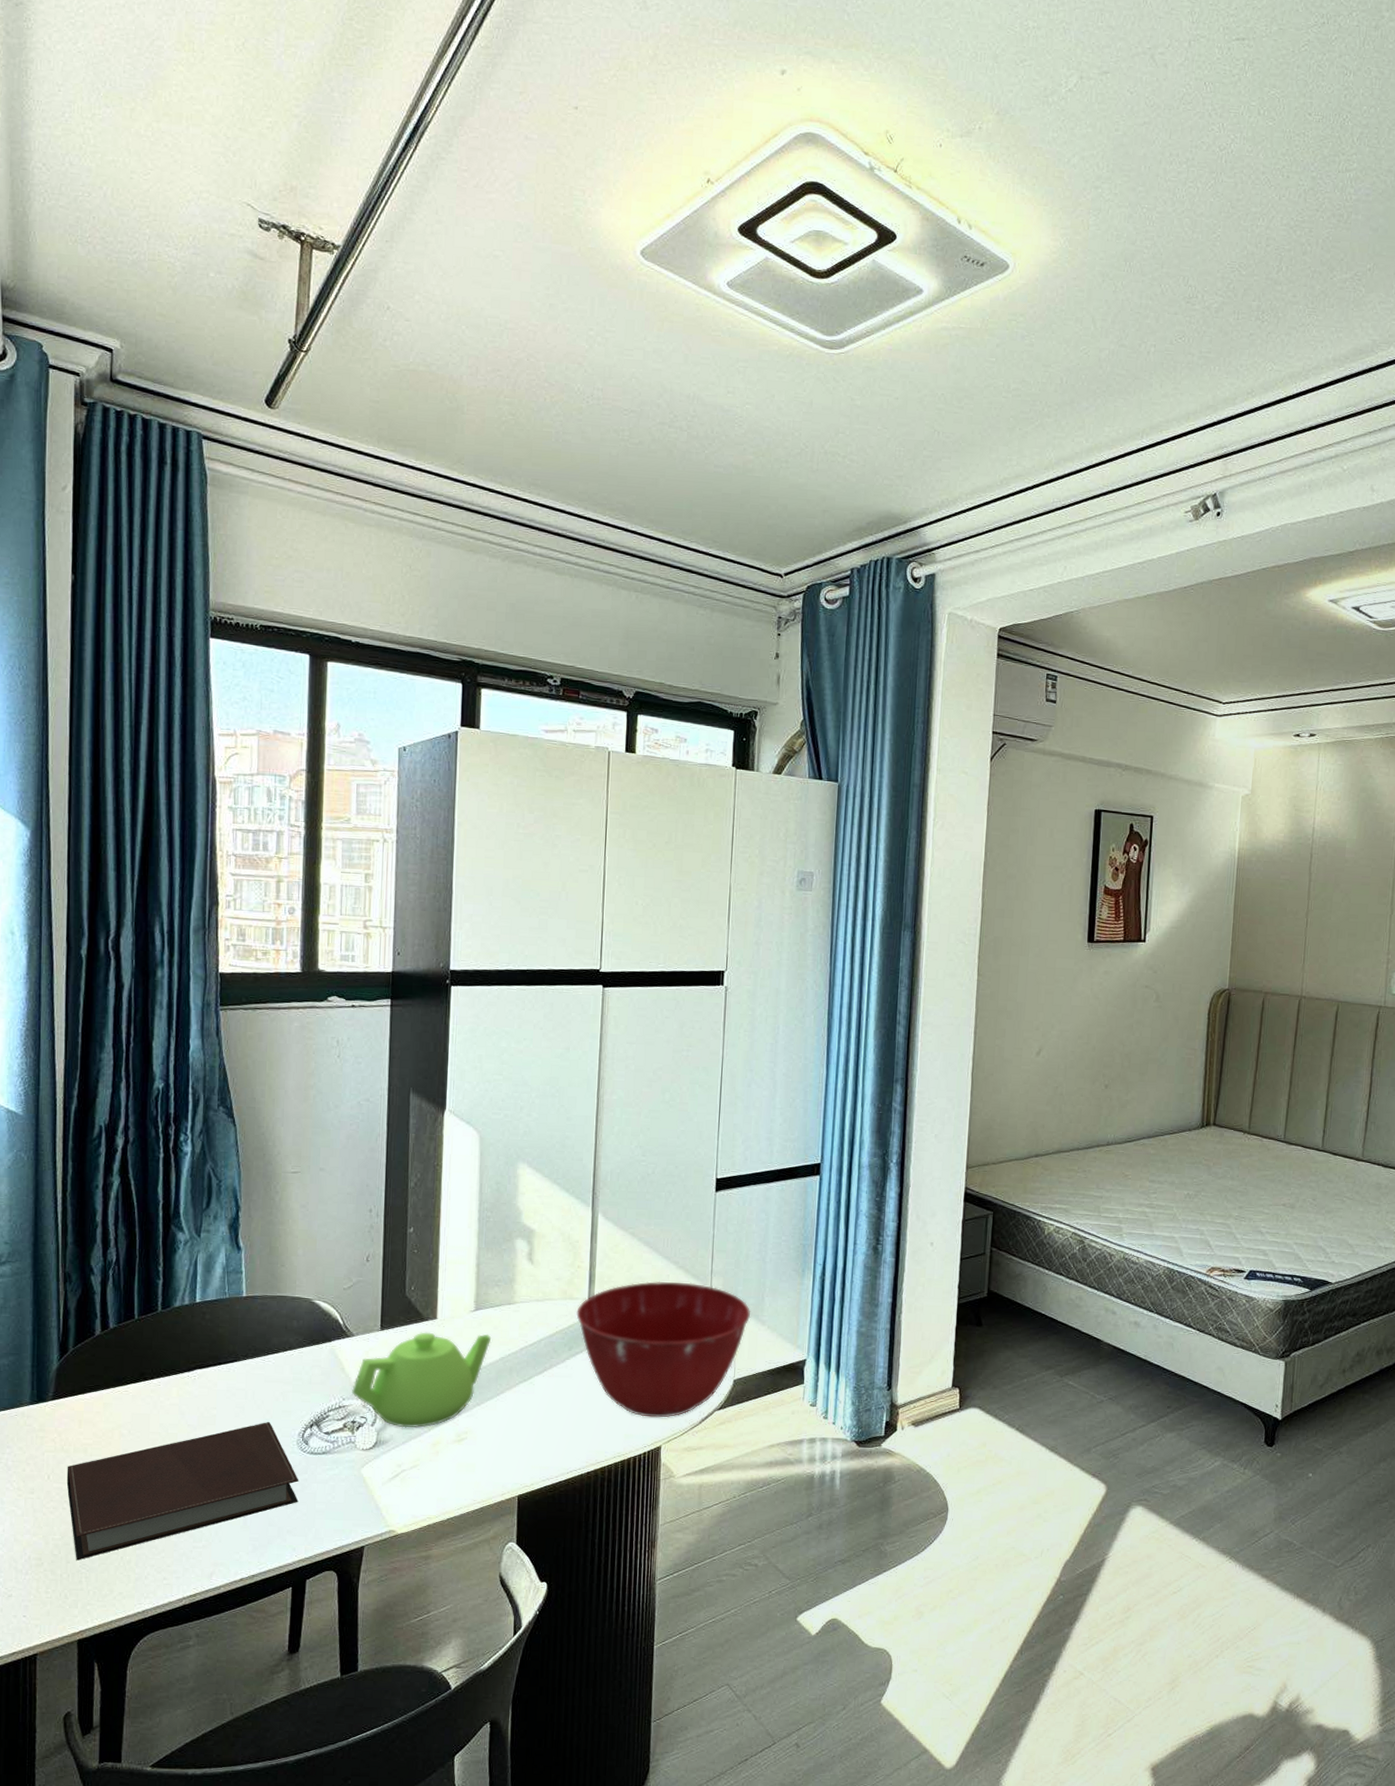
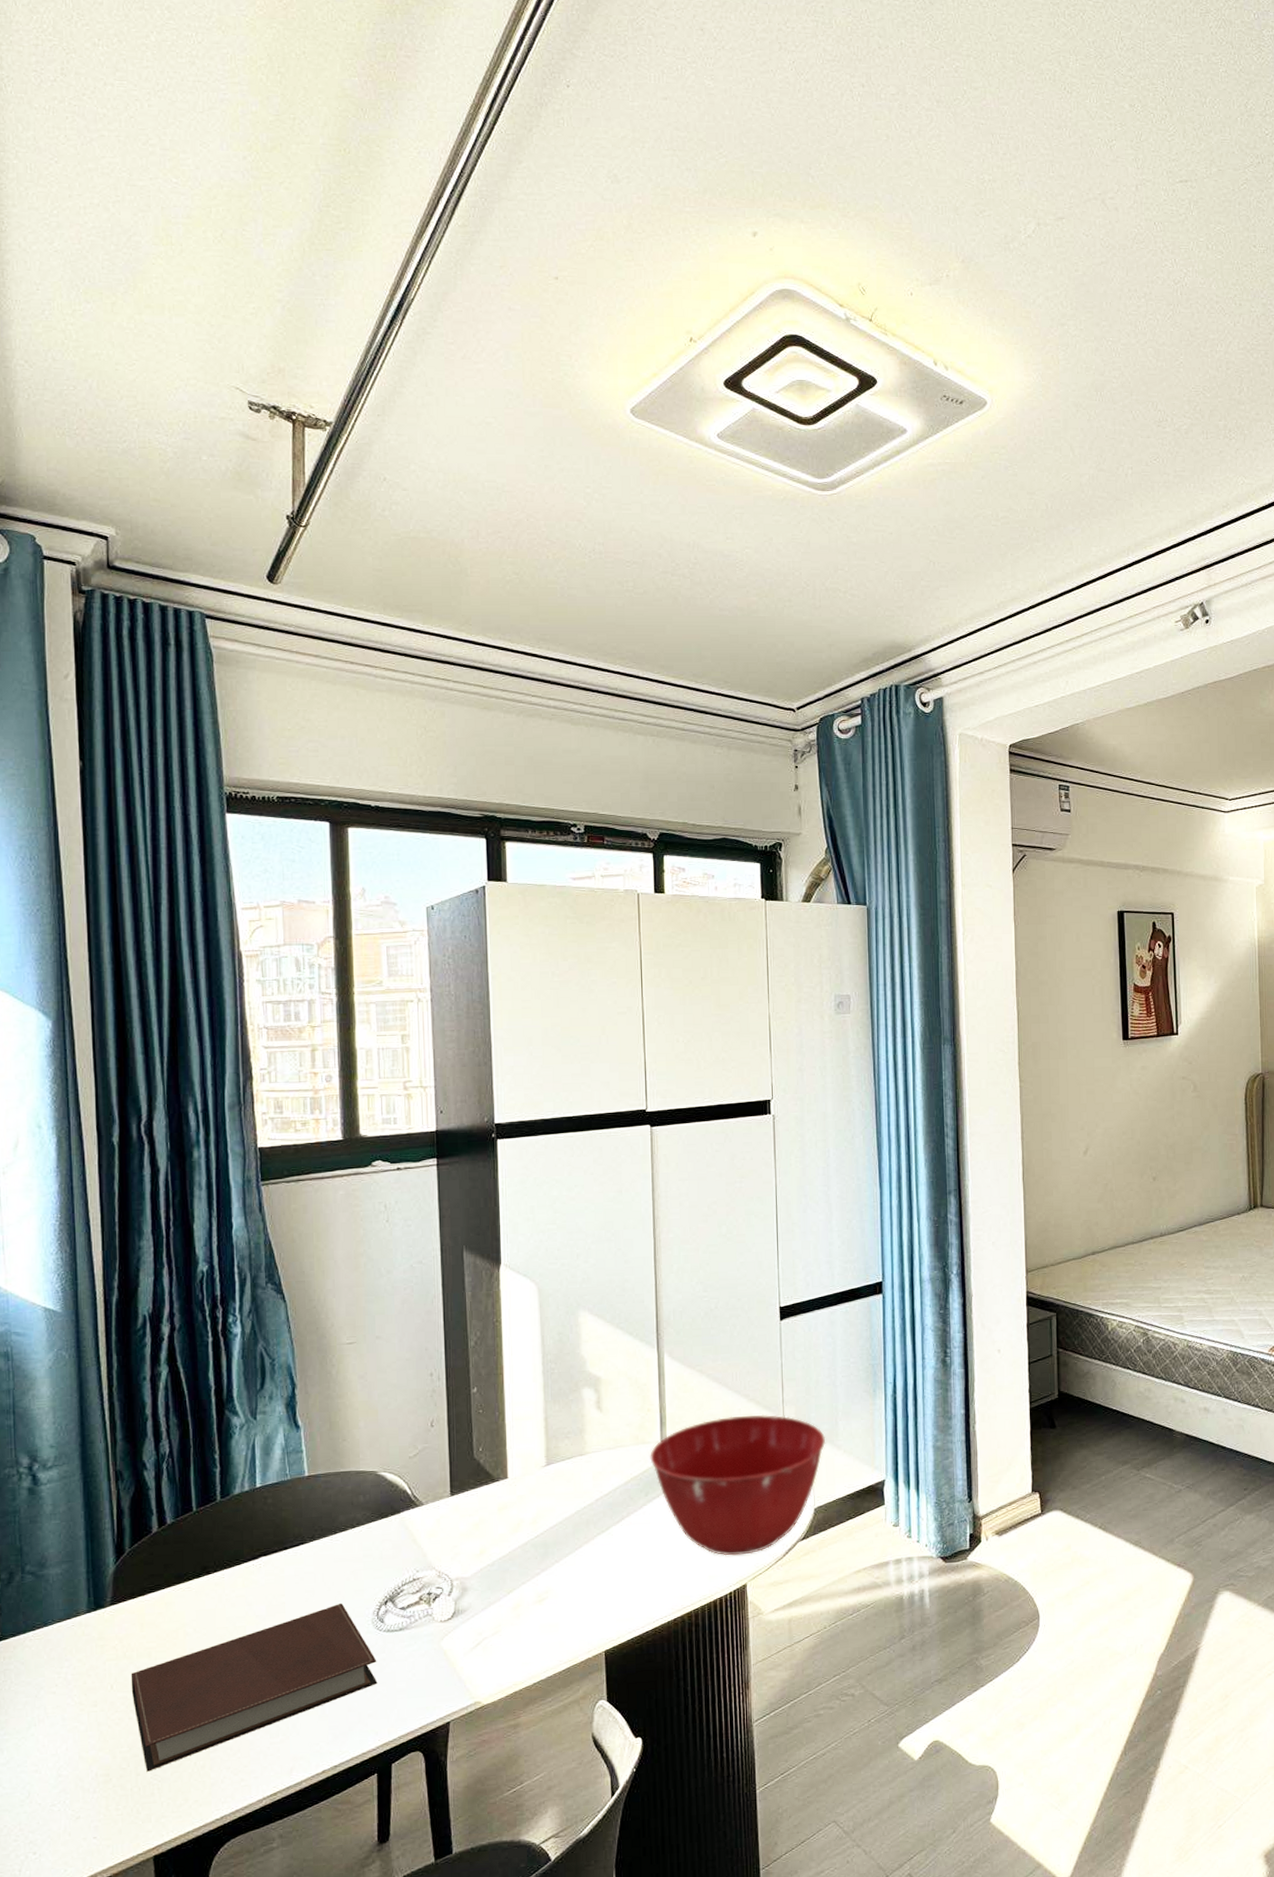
teapot: present [352,1332,492,1428] -> none [425,1488,566,1594]

